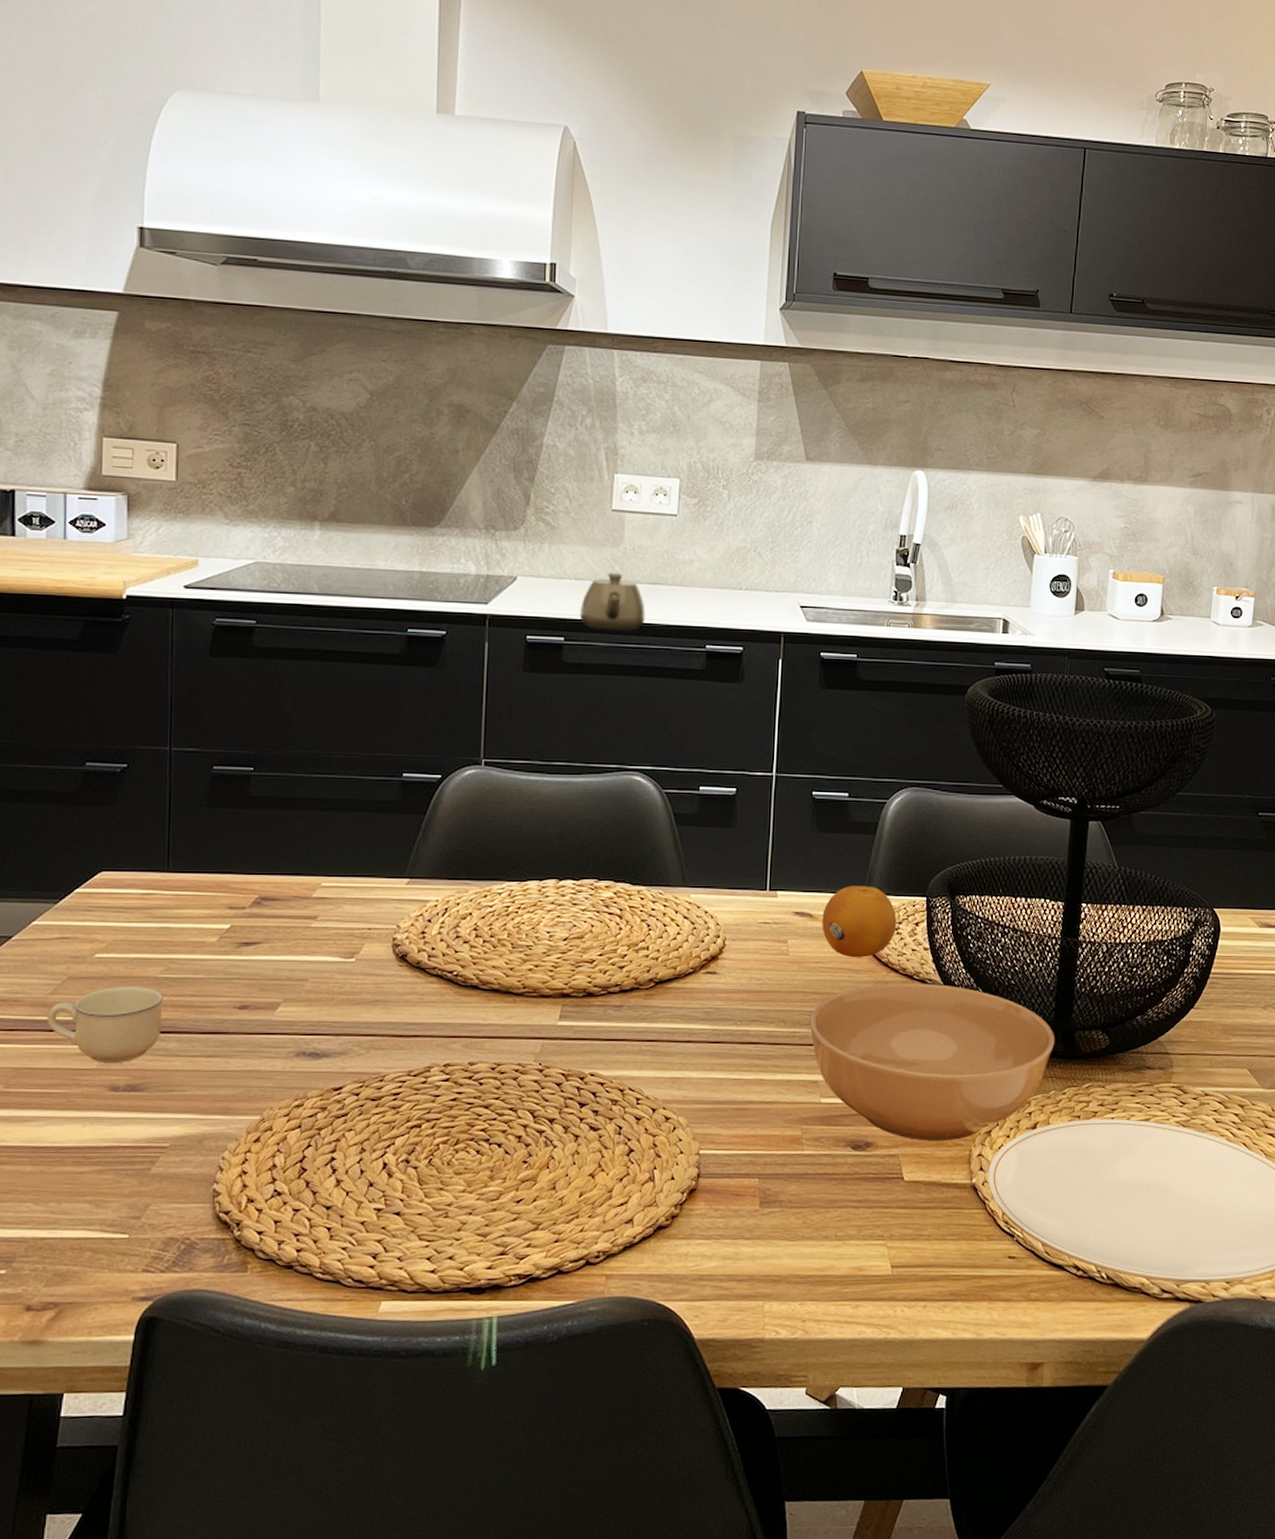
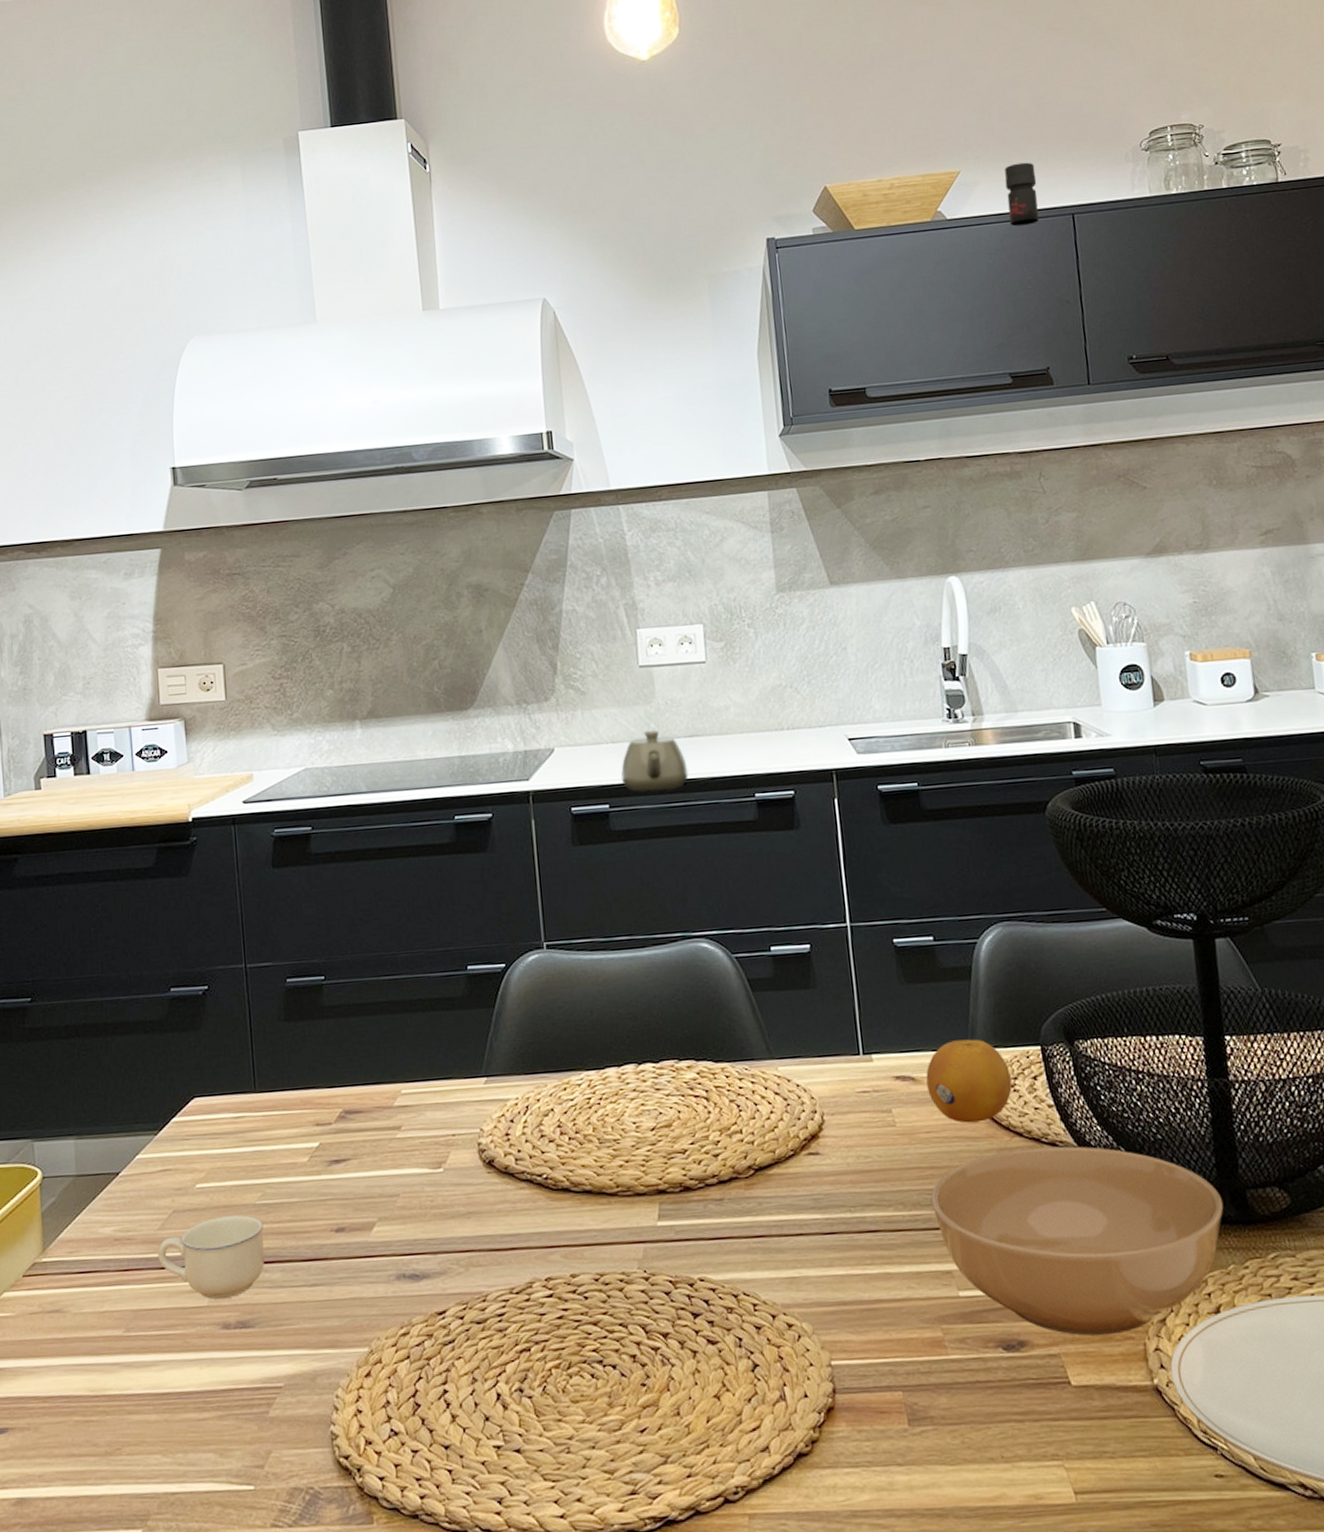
jar: none [1027,87,1059,151] -> present [1004,162,1040,227]

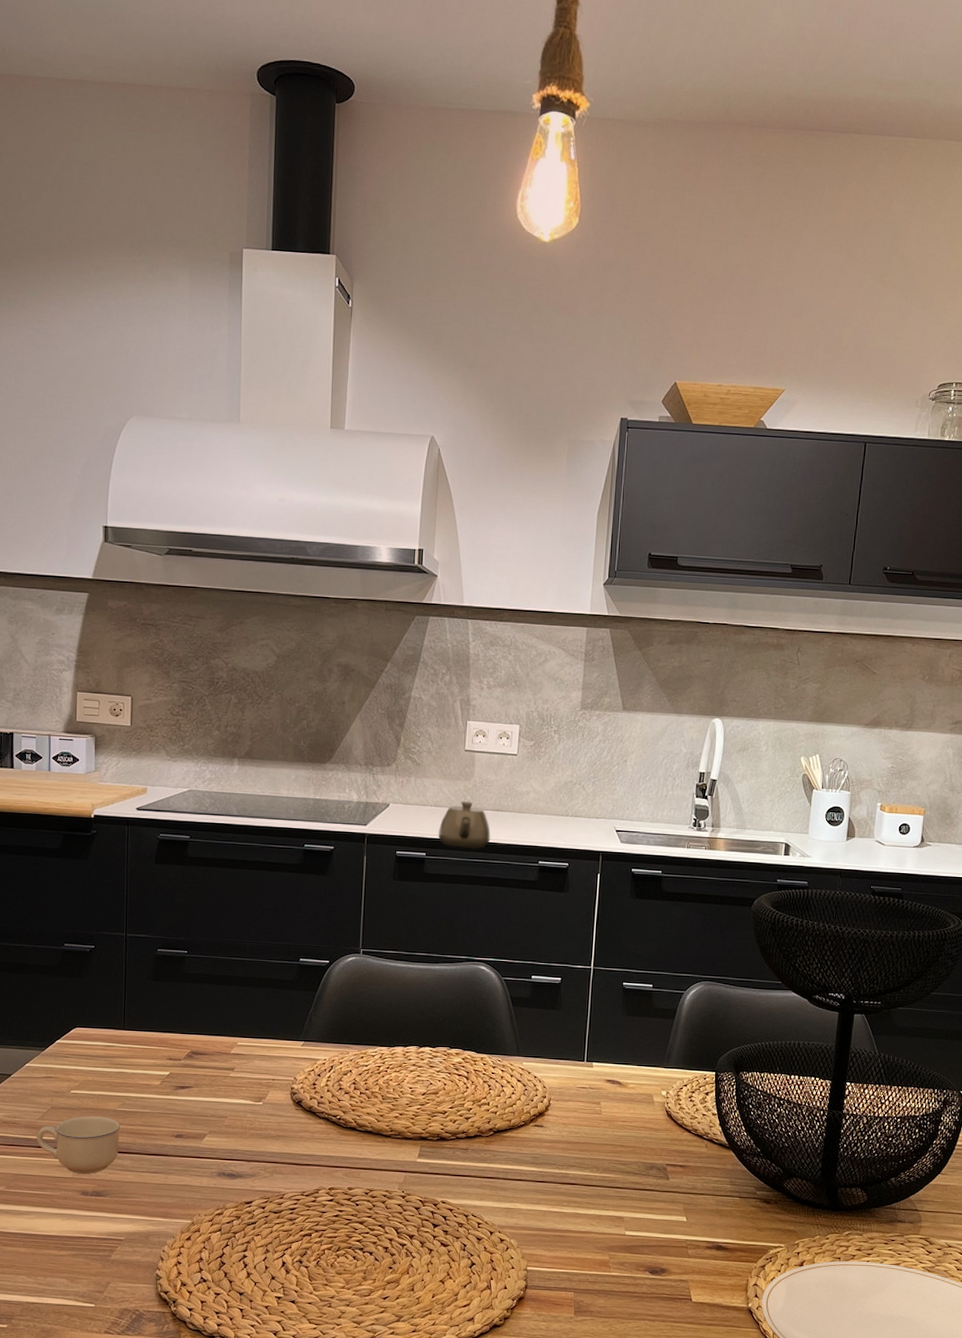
fruit: present [926,1039,1013,1124] -> none [629,1060,691,1119]
bowl: present [930,1146,1224,1336] -> none [617,1141,821,1272]
jar: present [1004,162,1040,227] -> none [815,391,844,446]

